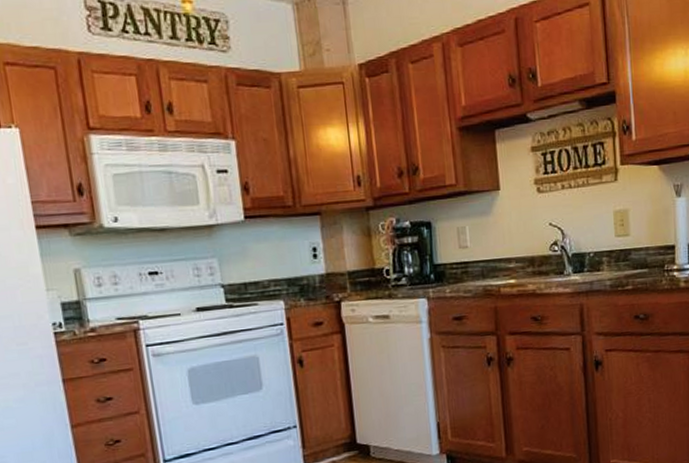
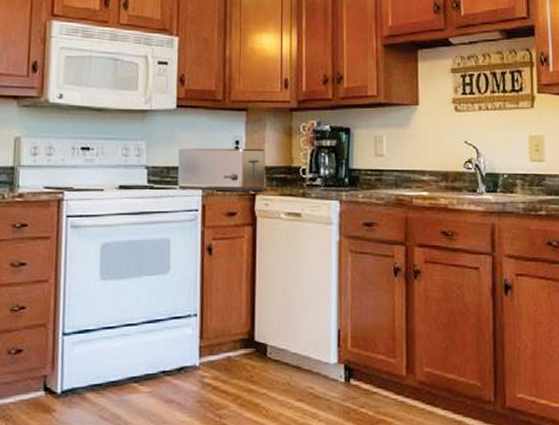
toaster: none [254,253,349,305] -> present [178,148,265,193]

